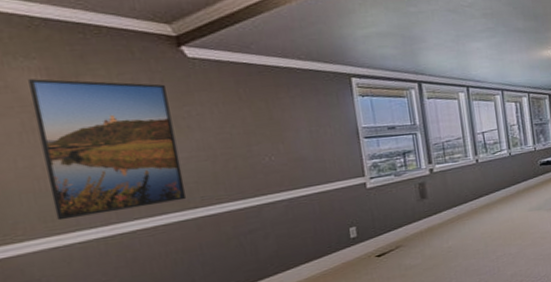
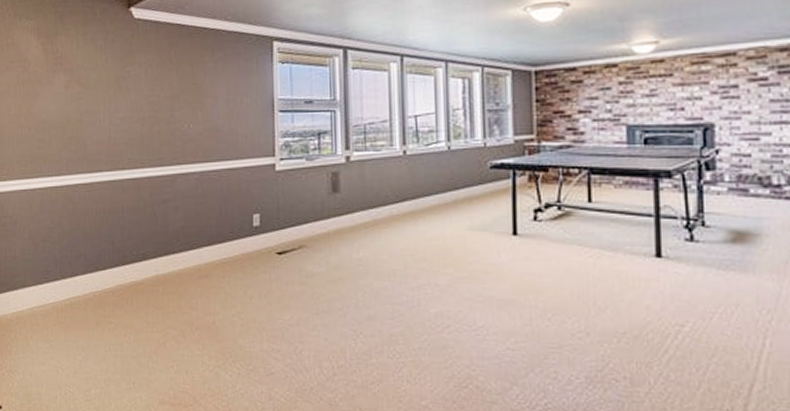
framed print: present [28,79,187,221] -> none [25,37,118,166]

